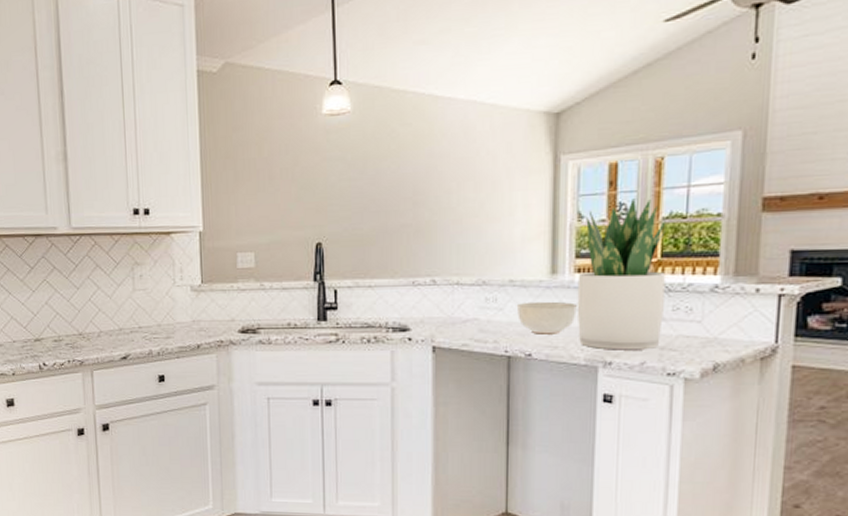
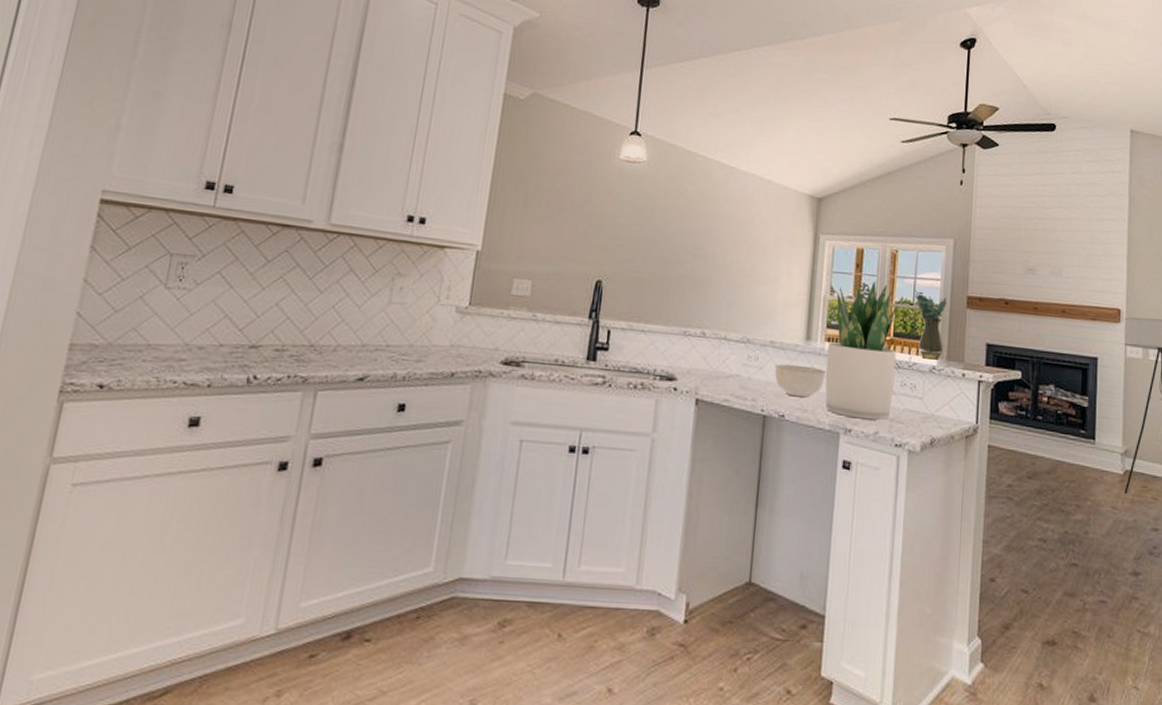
vase: none [688,199,734,279] -> present [914,289,947,362]

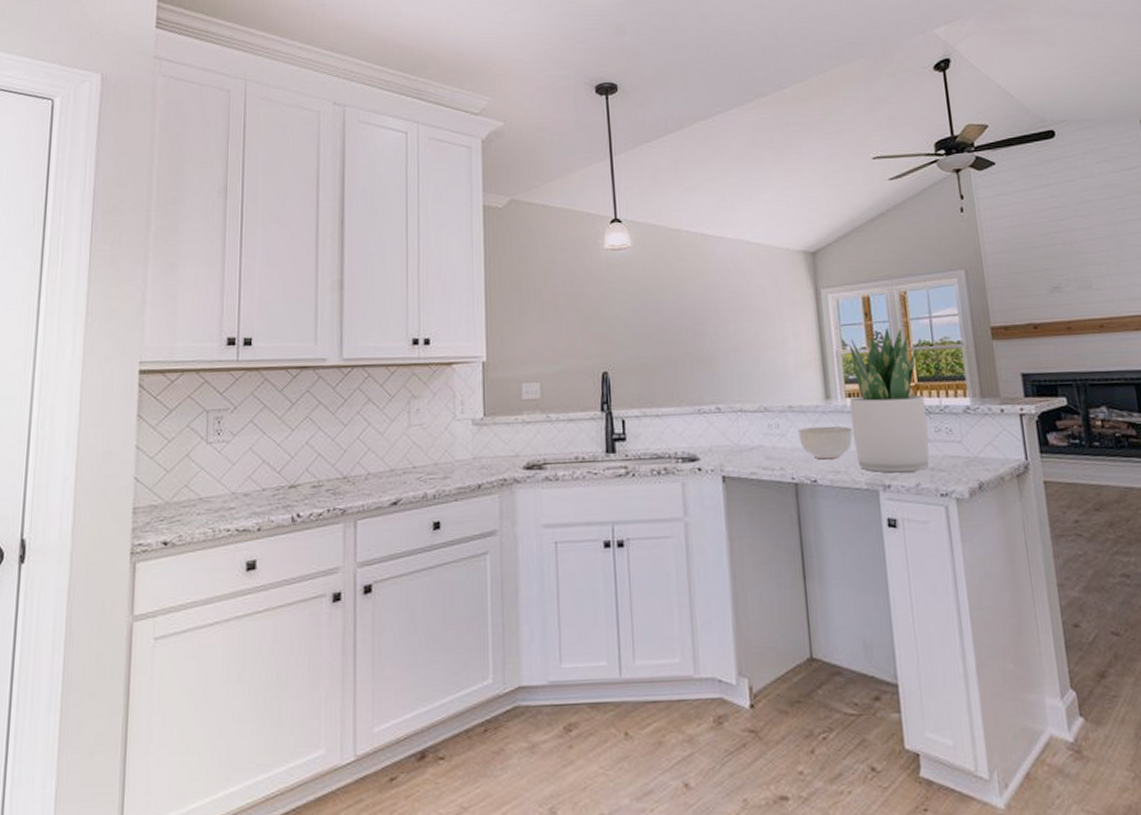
vase: present [914,289,947,362] -> none [932,329,975,401]

